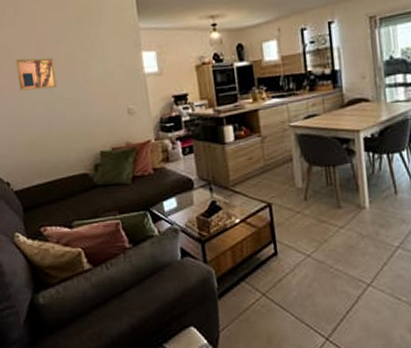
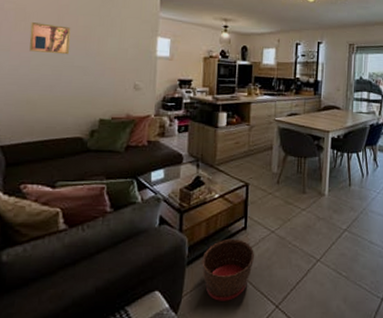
basket: none [233,266,292,335] -> present [201,238,254,301]

